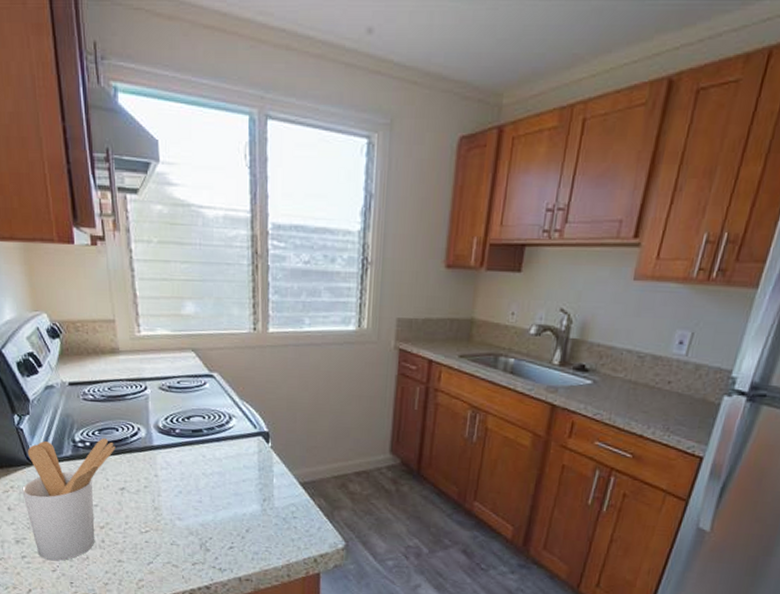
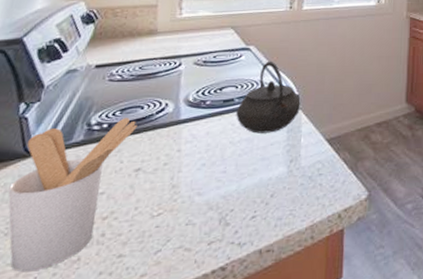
kettle: none [206,391,272,469] -> present [236,61,302,134]

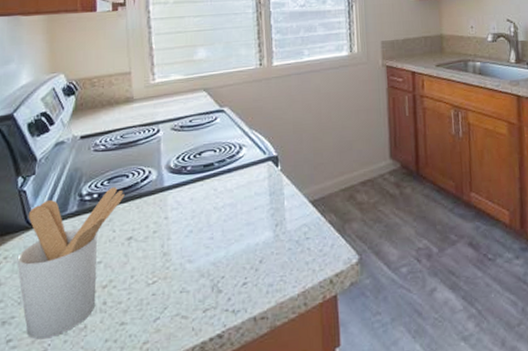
kettle: present [236,61,302,134] -> none [217,122,281,198]

